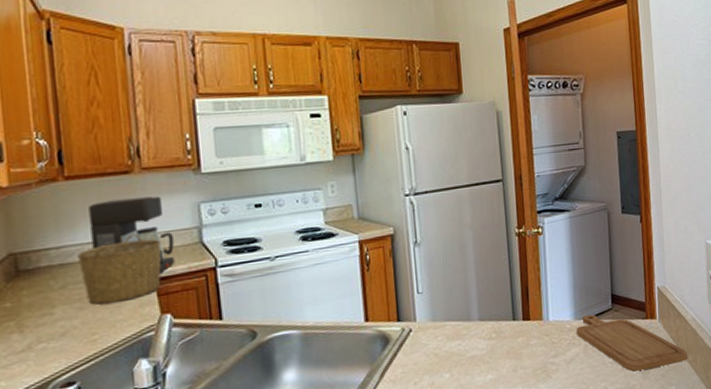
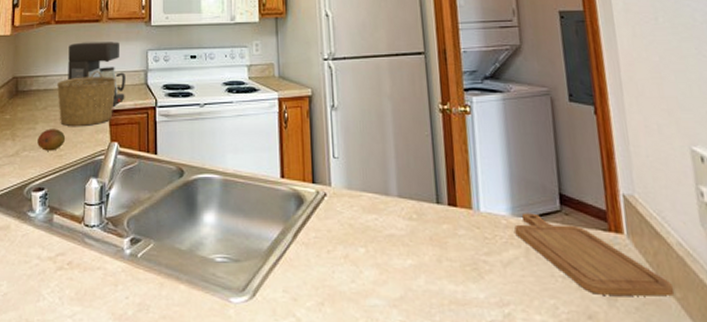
fruit: none [58,309,99,338] -> present [37,129,66,151]

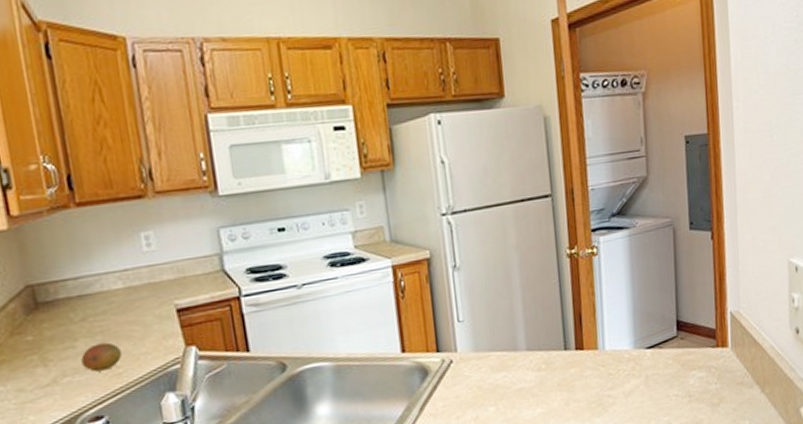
basket: present [56,70,116,126] -> none [94,261,183,337]
coffee maker: present [68,42,125,106] -> none [103,221,197,309]
chopping board: present [514,213,675,297] -> none [636,342,765,405]

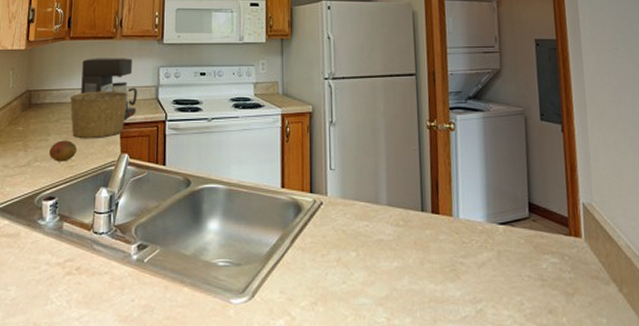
basket: none [94,261,183,337] -> present [69,85,128,138]
coffee maker: none [103,221,197,309] -> present [81,58,137,120]

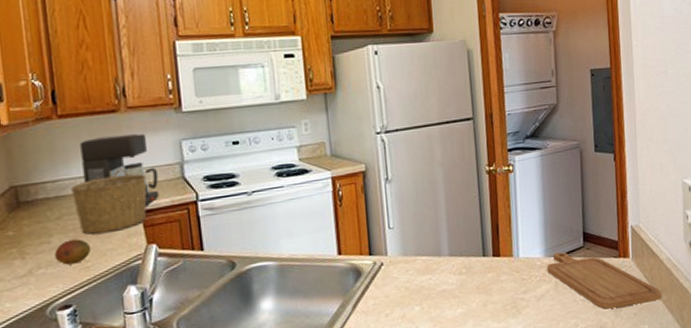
chopping board: none [489,220,622,293] -> present [547,252,662,309]

